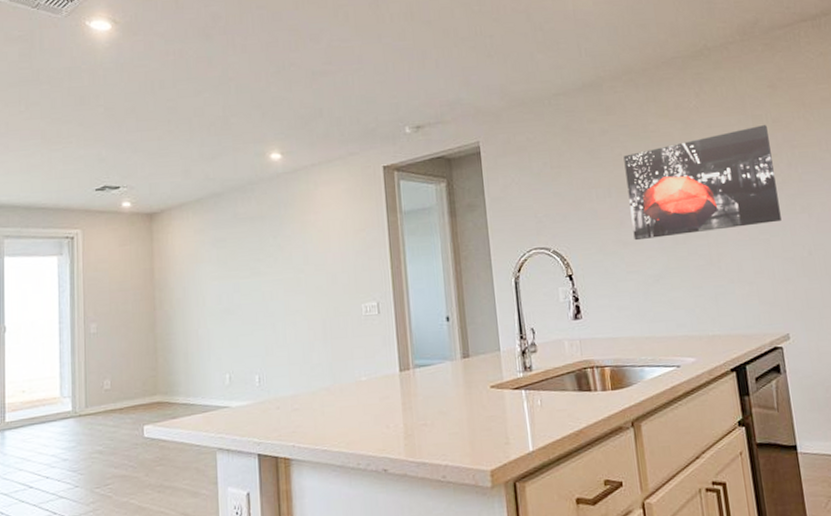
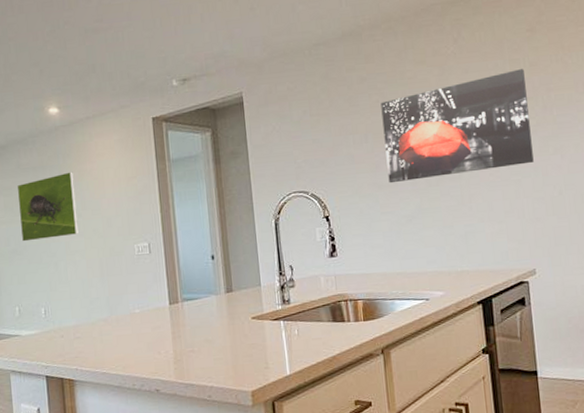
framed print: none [233,222,300,300] -> present [18,171,79,242]

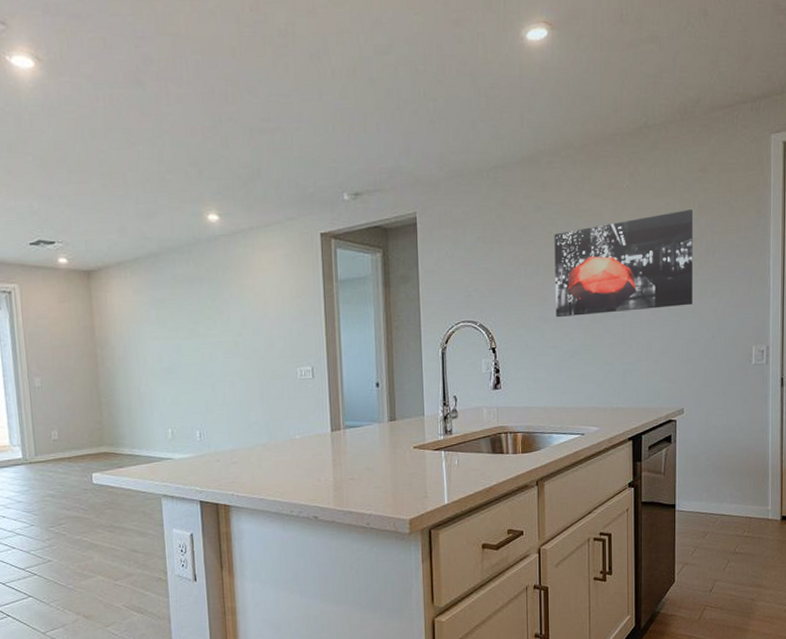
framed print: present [18,171,79,242] -> none [172,286,238,360]

